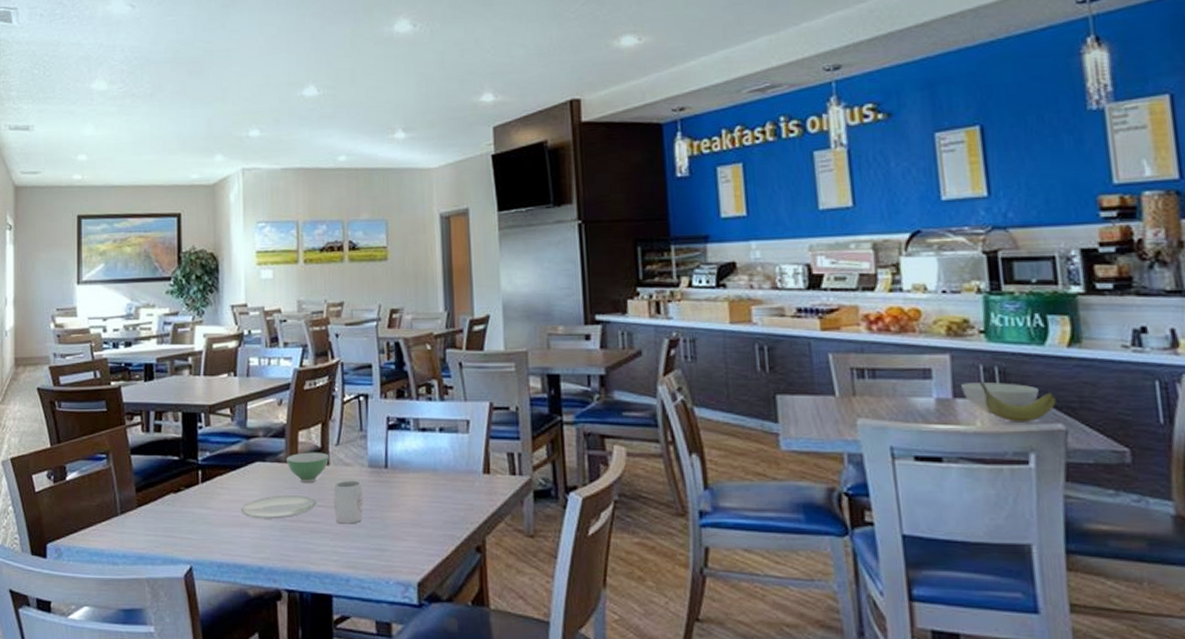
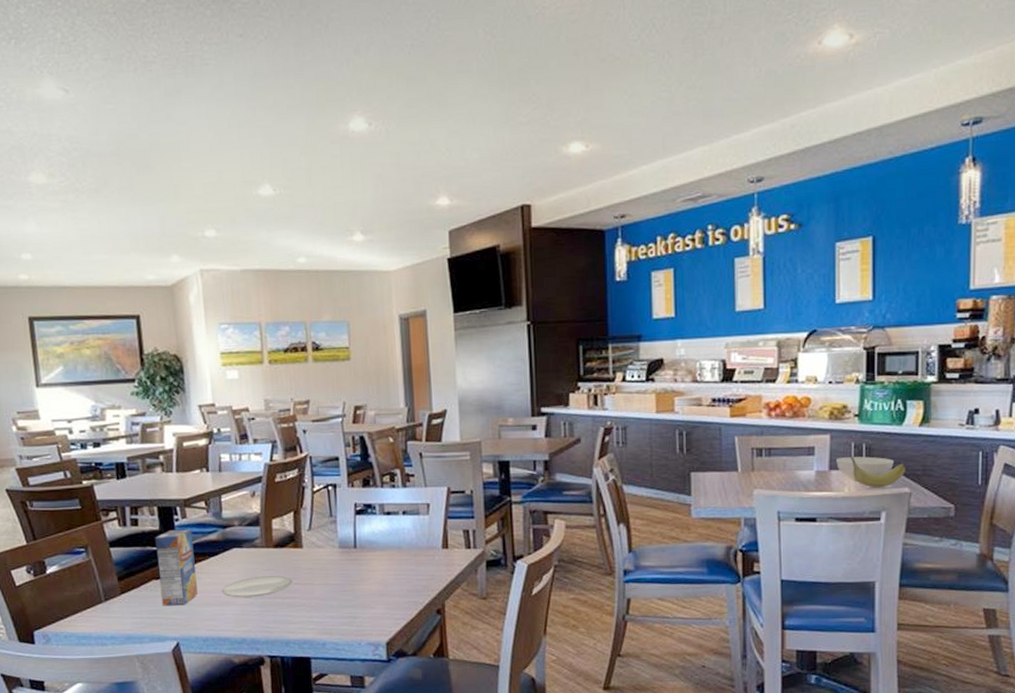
juice box: none [177,438,216,524] -> present [155,529,198,606]
bowl: present [285,452,330,484] -> none [261,537,303,565]
mug: present [333,480,364,524] -> none [307,560,336,598]

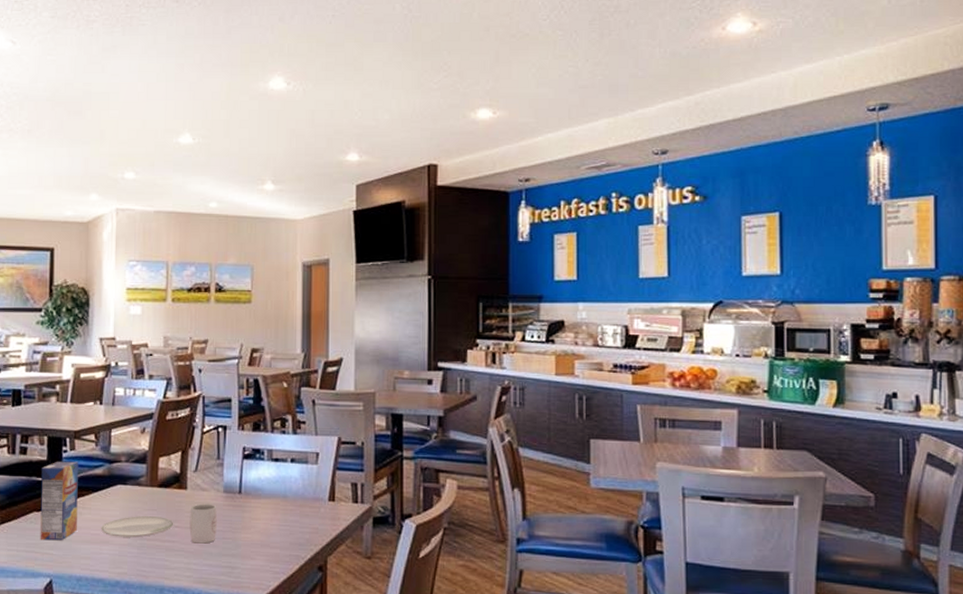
mug: none [307,560,336,598] -> present [189,503,218,544]
bowl: present [836,456,895,481] -> none [745,435,808,460]
fruit: present [851,455,906,488] -> none [760,432,820,470]

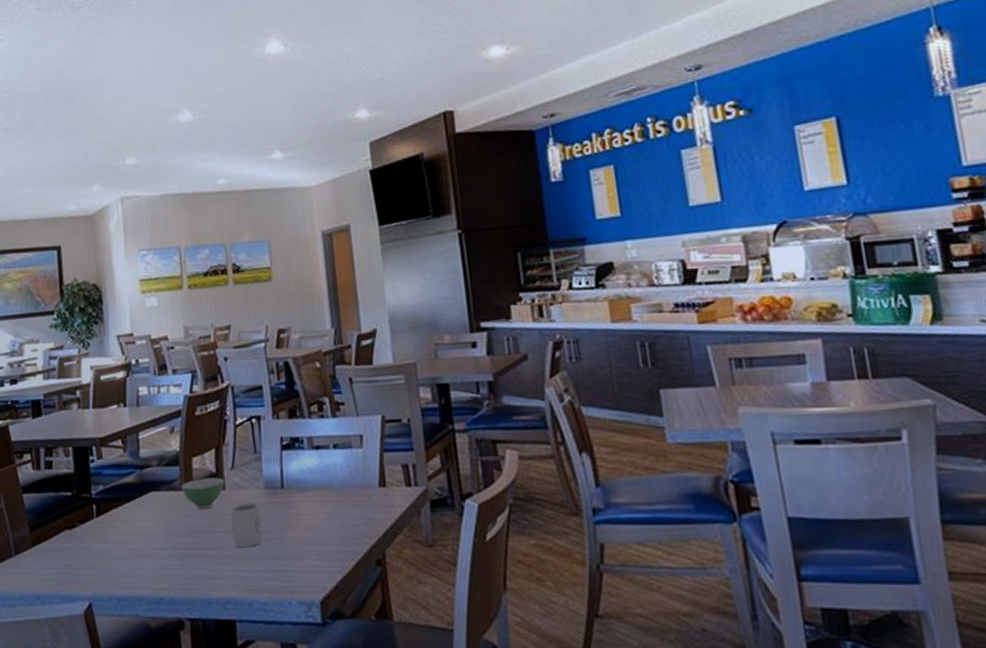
juice box: present [40,461,79,541] -> none [69,471,113,560]
plate: present [101,516,174,538] -> none [138,522,215,549]
bowl: none [145,477,188,506] -> present [180,477,225,510]

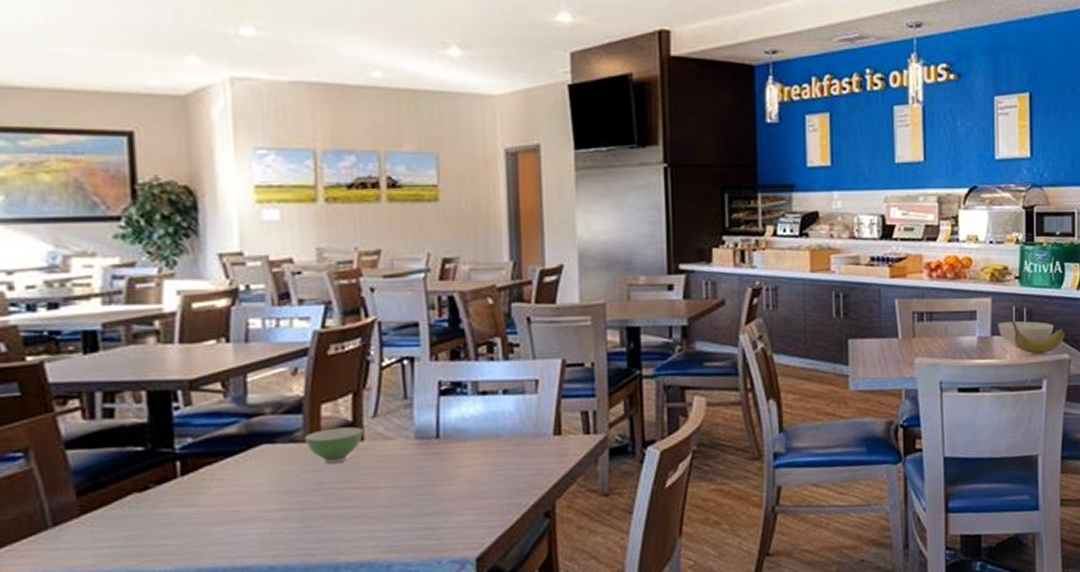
mug: present [230,503,262,548] -> none [369,455,410,506]
bowl: none [834,363,908,393] -> present [998,321,1055,347]
fruit: none [851,362,923,401] -> present [1012,319,1065,355]

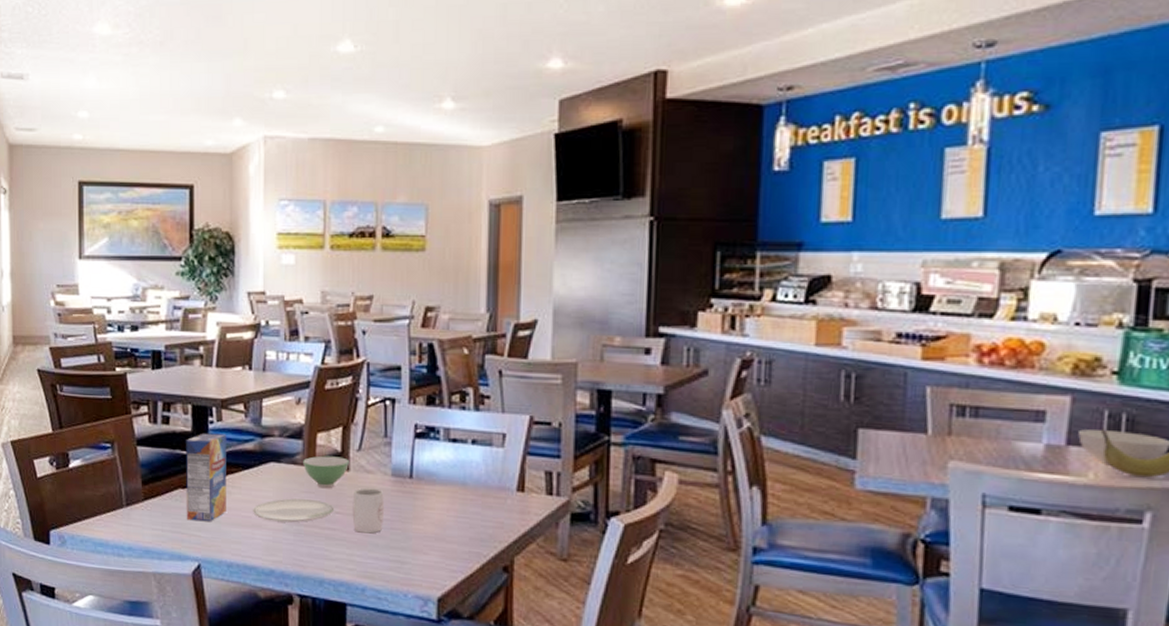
juice box: none [140,420,204,529] -> present [186,433,226,522]
plate: none [241,478,348,511] -> present [253,498,335,523]
mug: none [369,455,410,506] -> present [352,487,385,534]

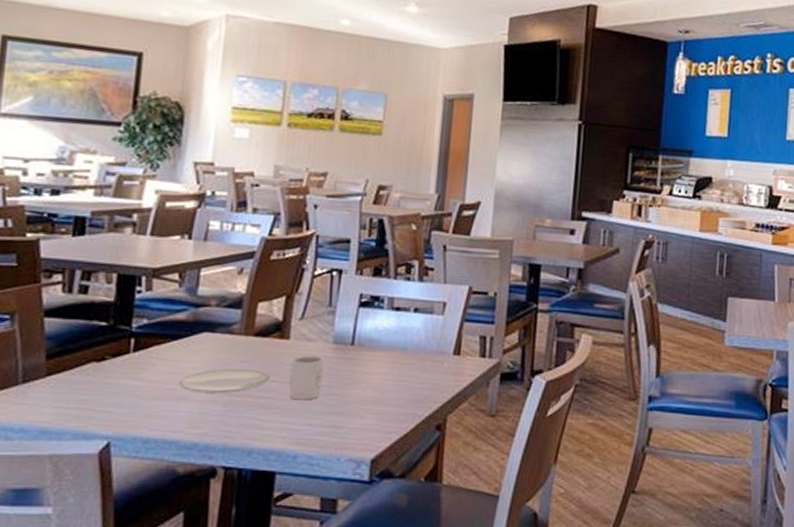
juice box: present [186,433,226,522] -> none [98,303,156,397]
bowl: present [302,455,350,489] -> none [239,325,291,358]

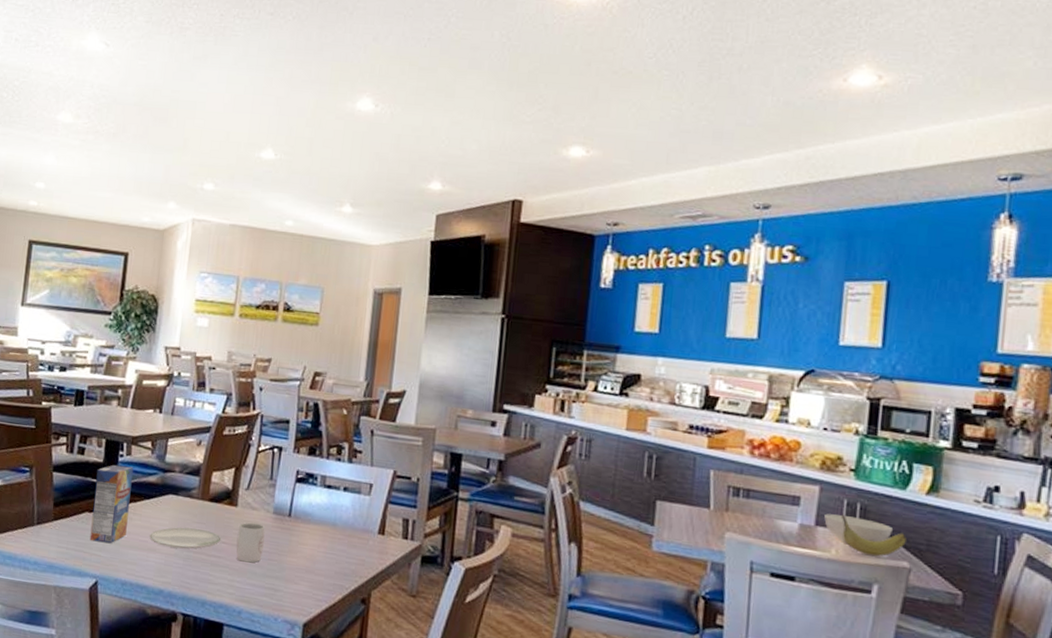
juice box: none [98,303,156,397] -> present [89,464,134,544]

